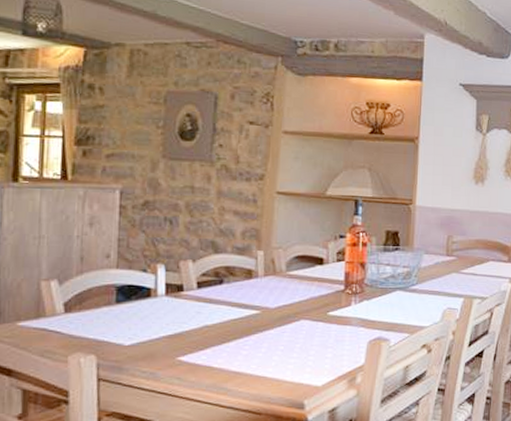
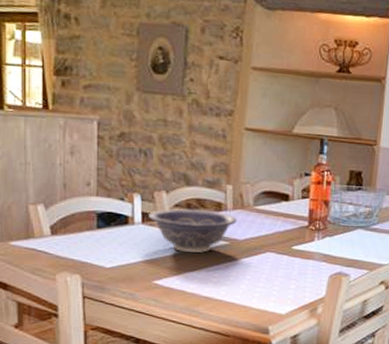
decorative bowl: none [173,277,269,325] -> present [149,208,237,254]

